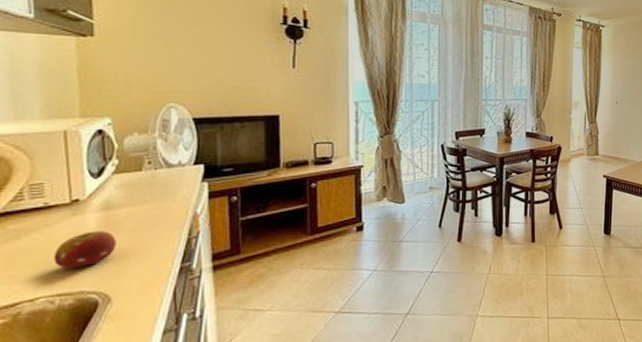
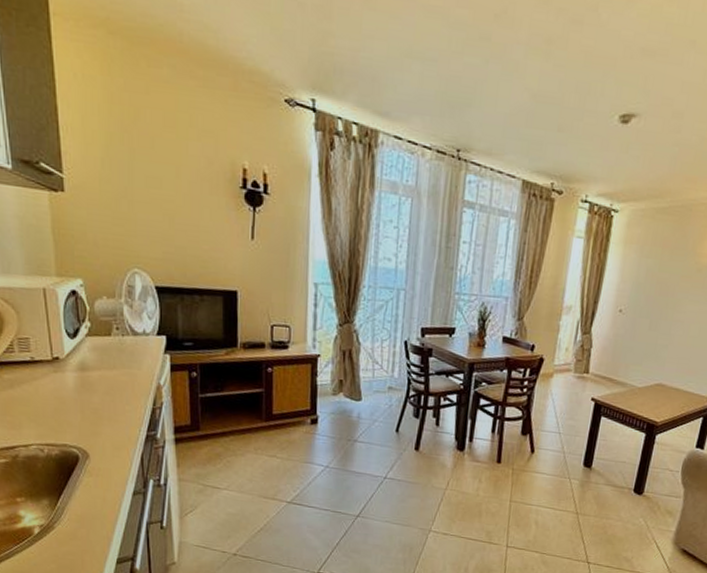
fruit: present [53,231,116,269] -> none [41,389,91,423]

